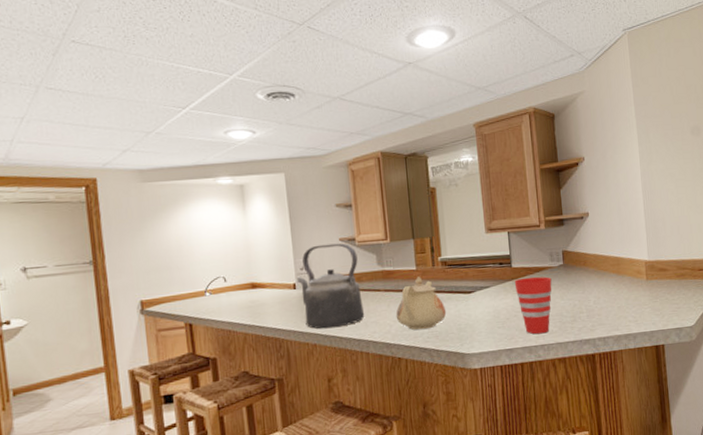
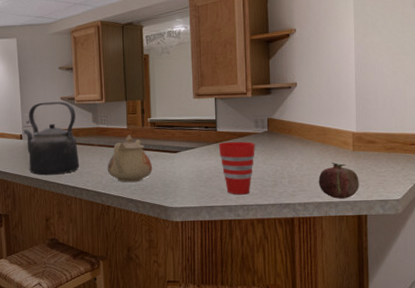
fruit: none [615,293,655,331] -> present [318,163,359,199]

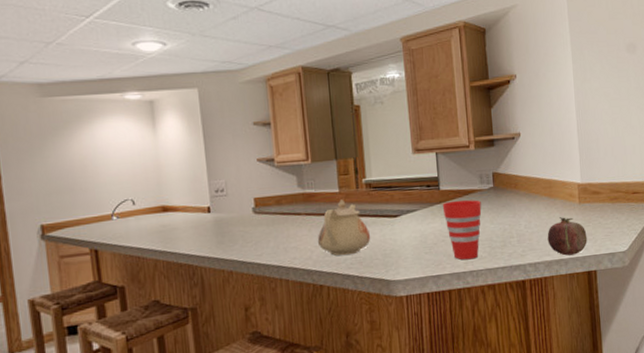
kettle: present [23,101,80,175] -> none [211,163,285,255]

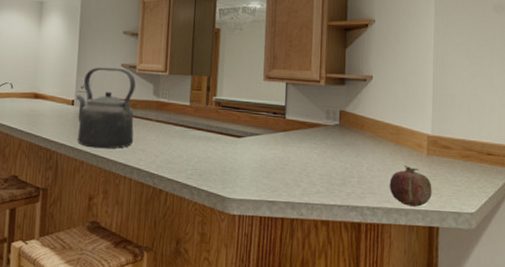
kettle: none [211,163,285,255] -> present [76,67,136,149]
teapot: present [317,199,371,256] -> none [163,112,213,166]
cup: present [442,200,482,260] -> none [286,131,325,192]

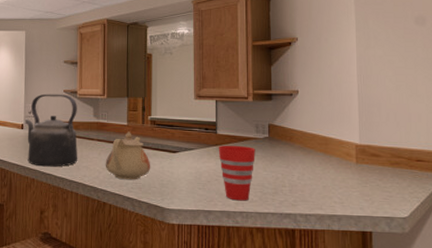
teapot: none [163,112,213,166] -> present [105,131,151,180]
cup: none [286,131,325,192] -> present [218,145,255,201]
fruit: present [389,166,432,207] -> none [320,174,363,213]

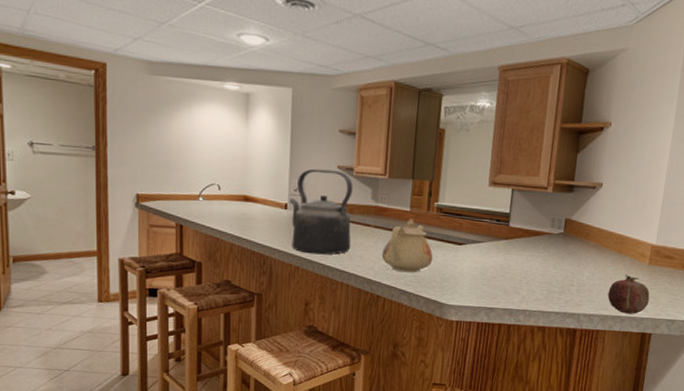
cup: present [218,145,255,201] -> none [508,239,548,299]
fruit: none [320,174,363,213] -> present [607,275,650,314]

